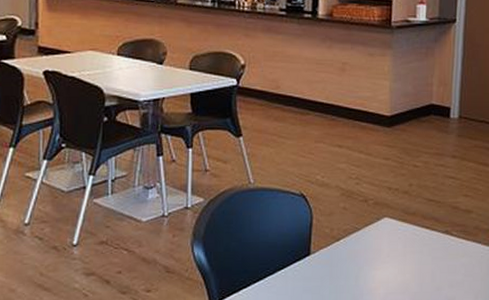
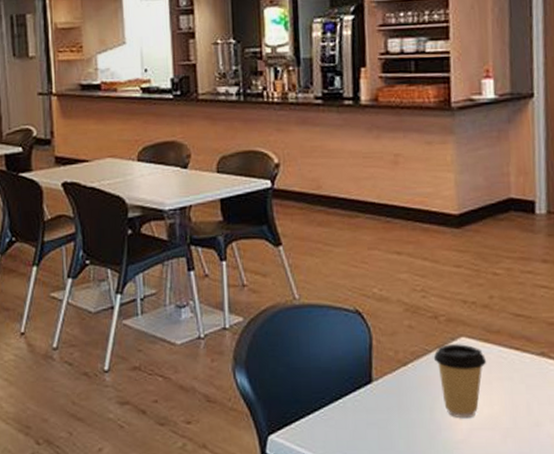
coffee cup: none [361,223,404,285] -> present [433,344,487,419]

